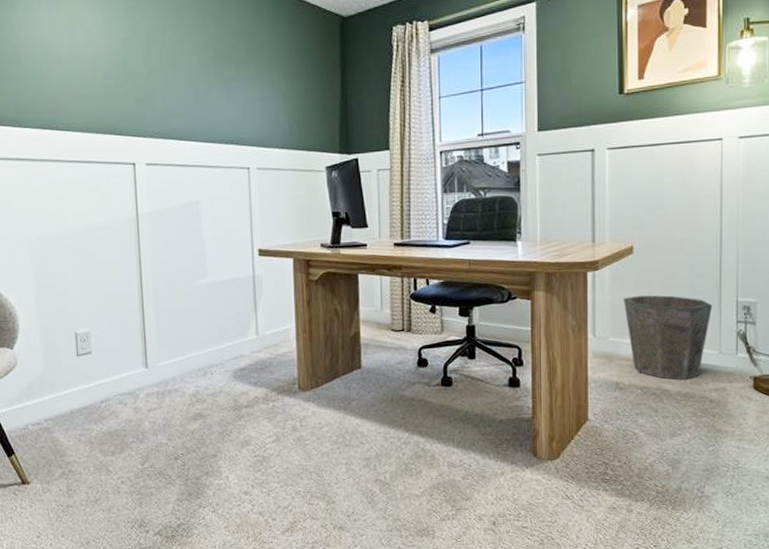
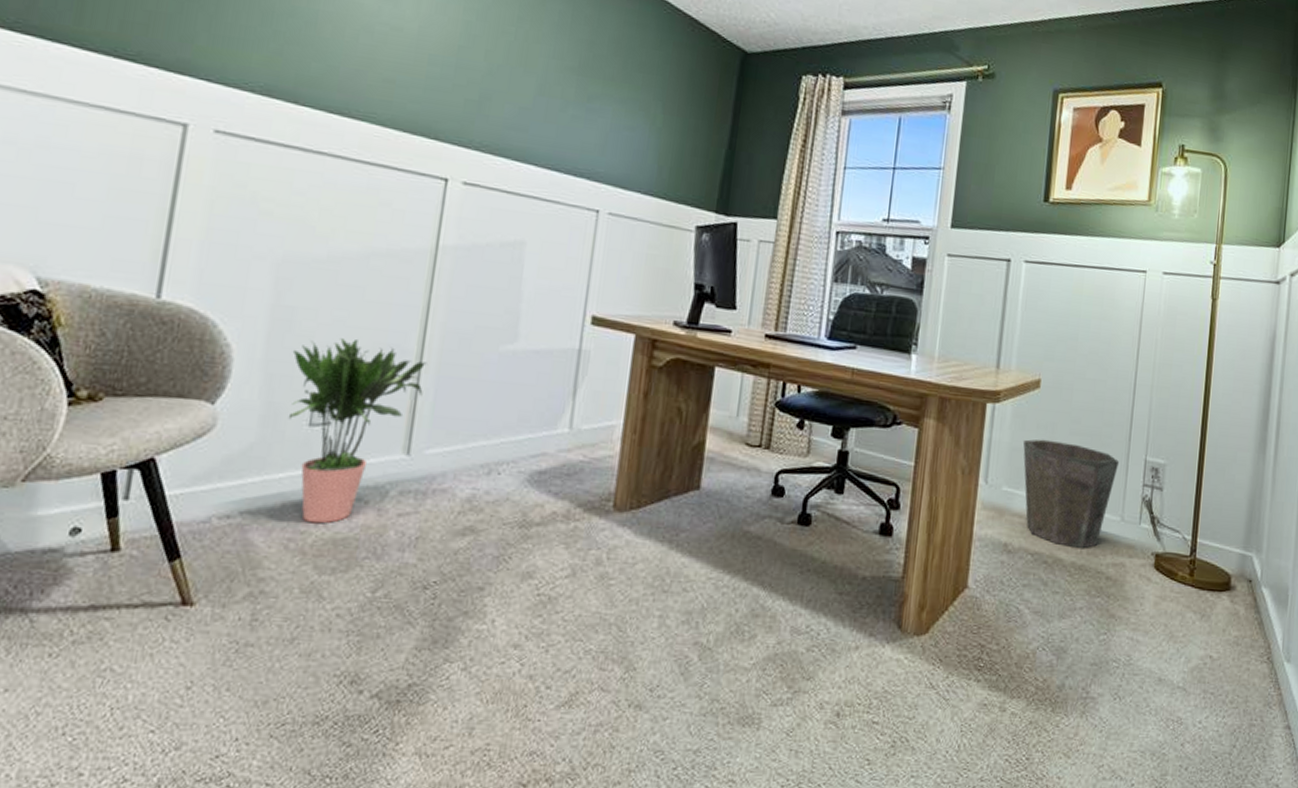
potted plant: none [55,292,148,422] -> present [288,338,427,524]

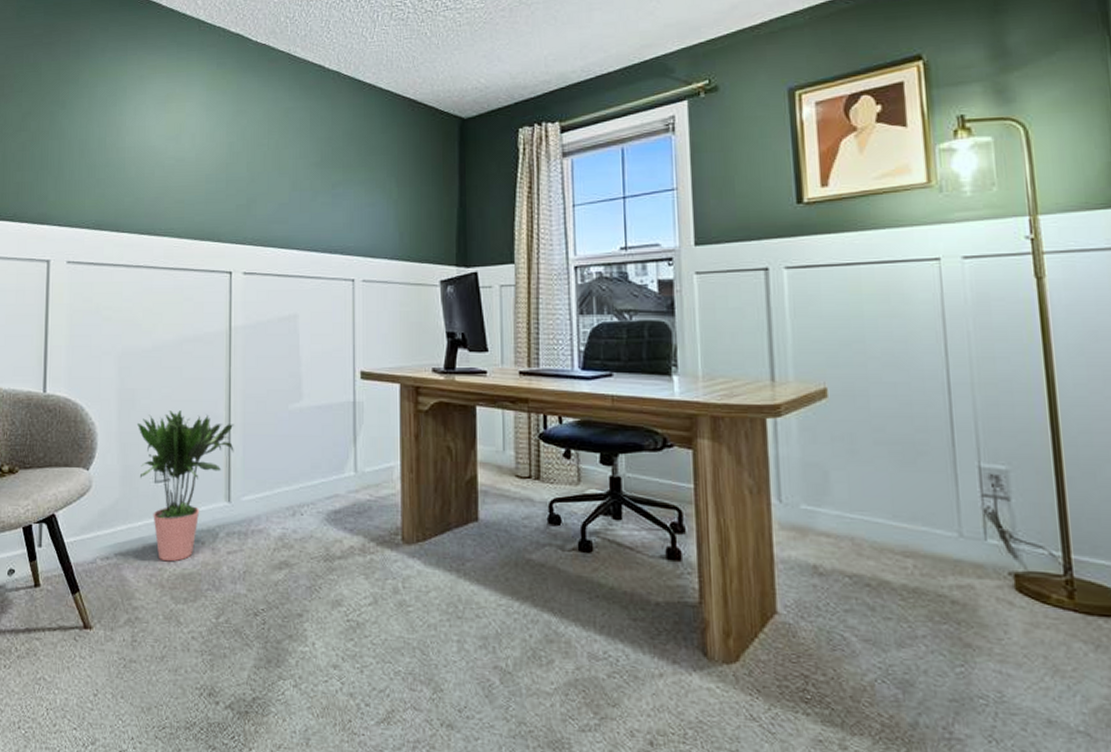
waste bin: present [1023,439,1120,549] -> none [816,451,945,570]

